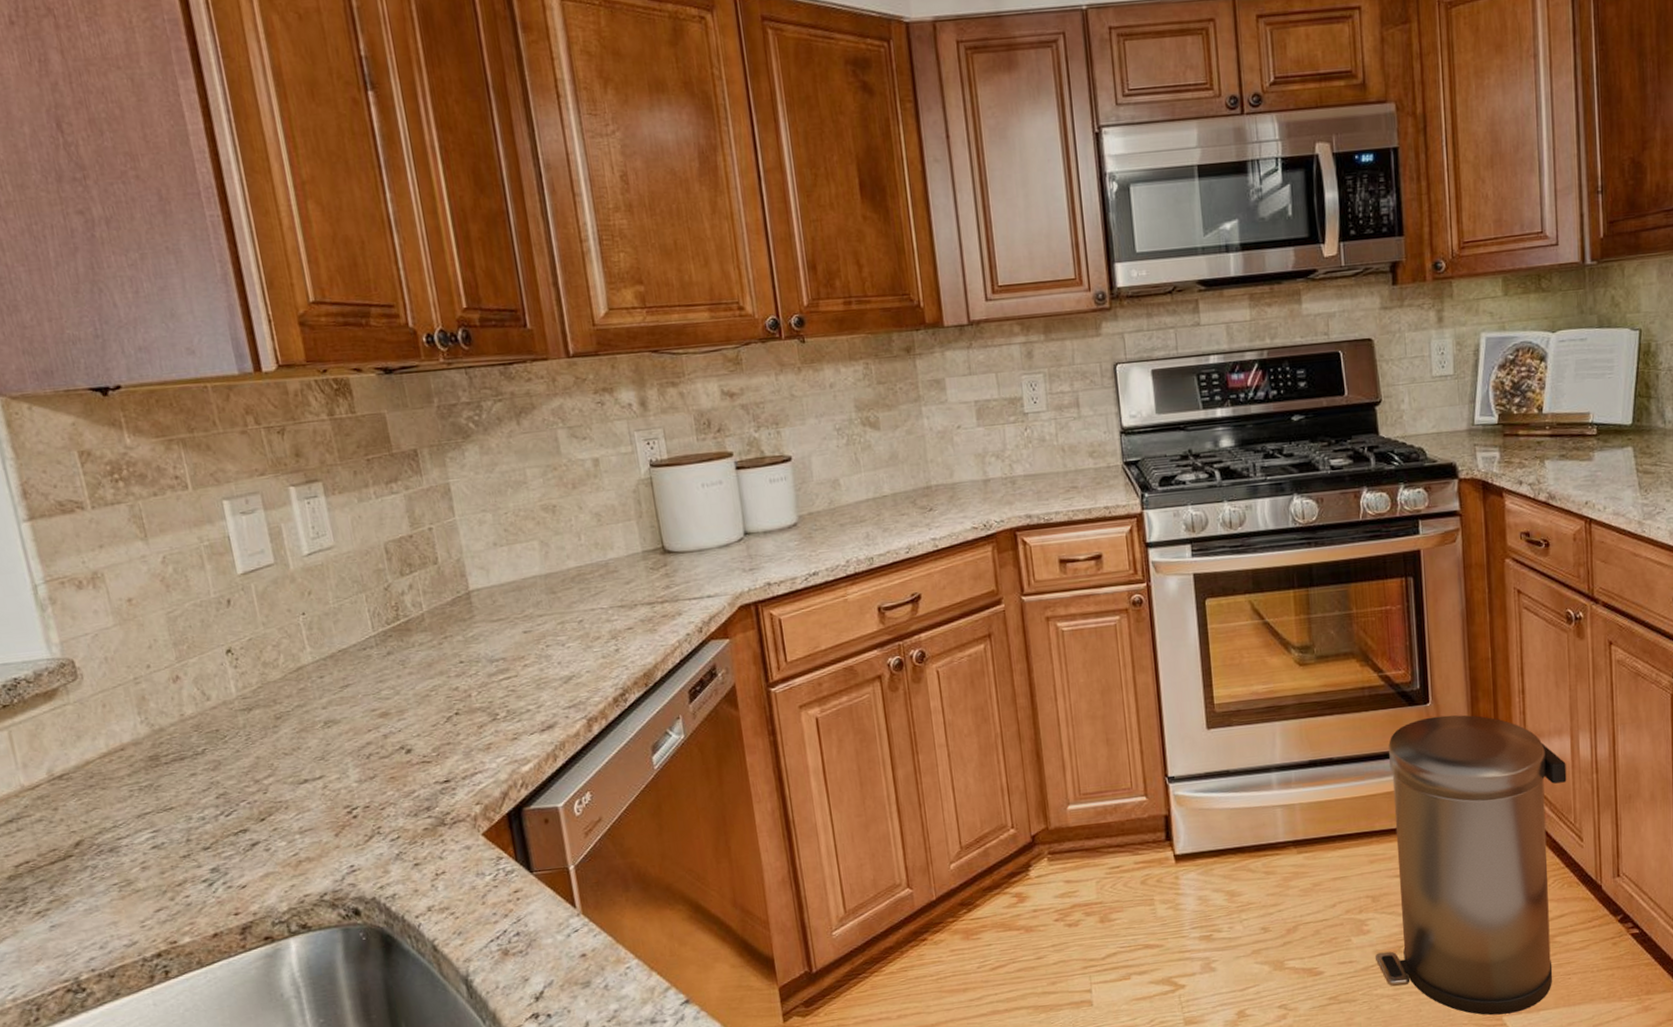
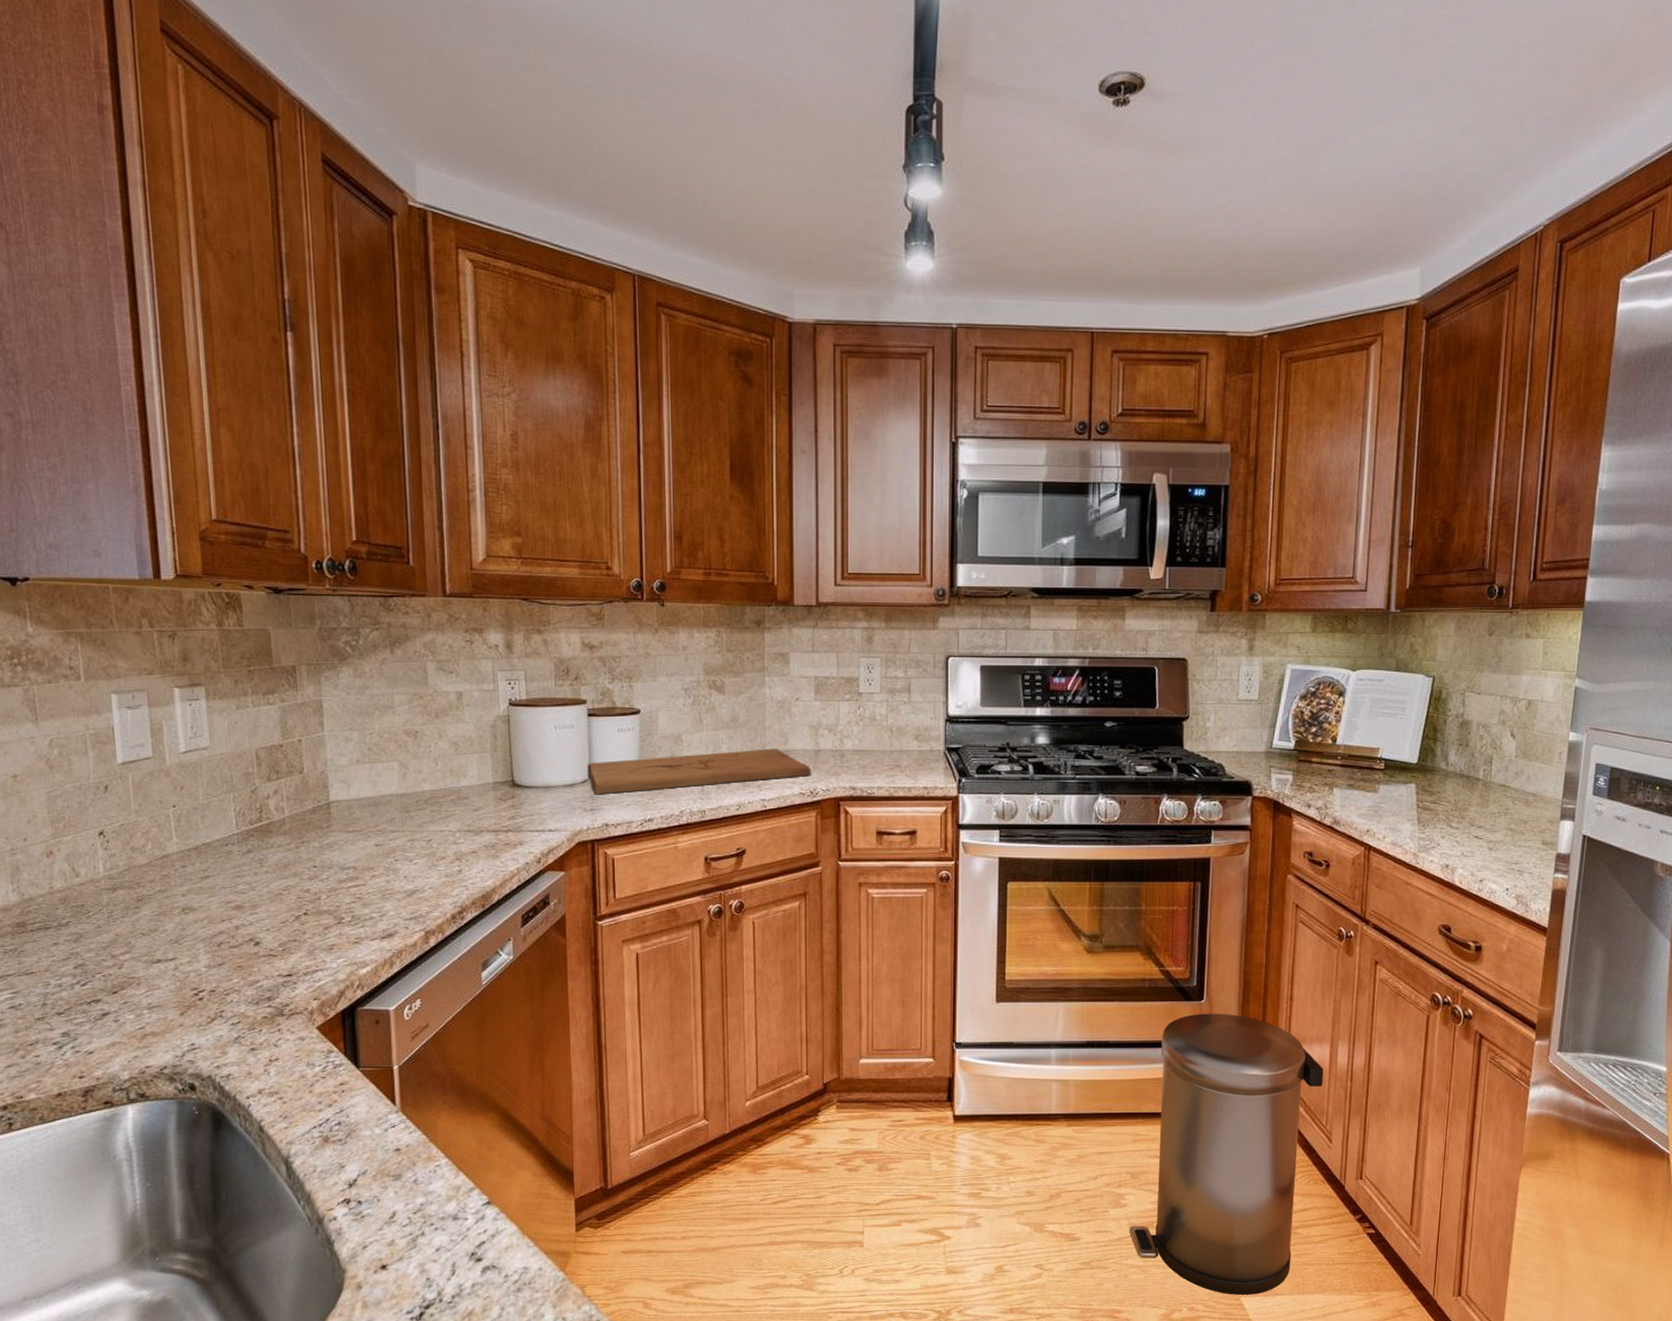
cutting board: none [740,482,984,553] -> present [587,749,812,795]

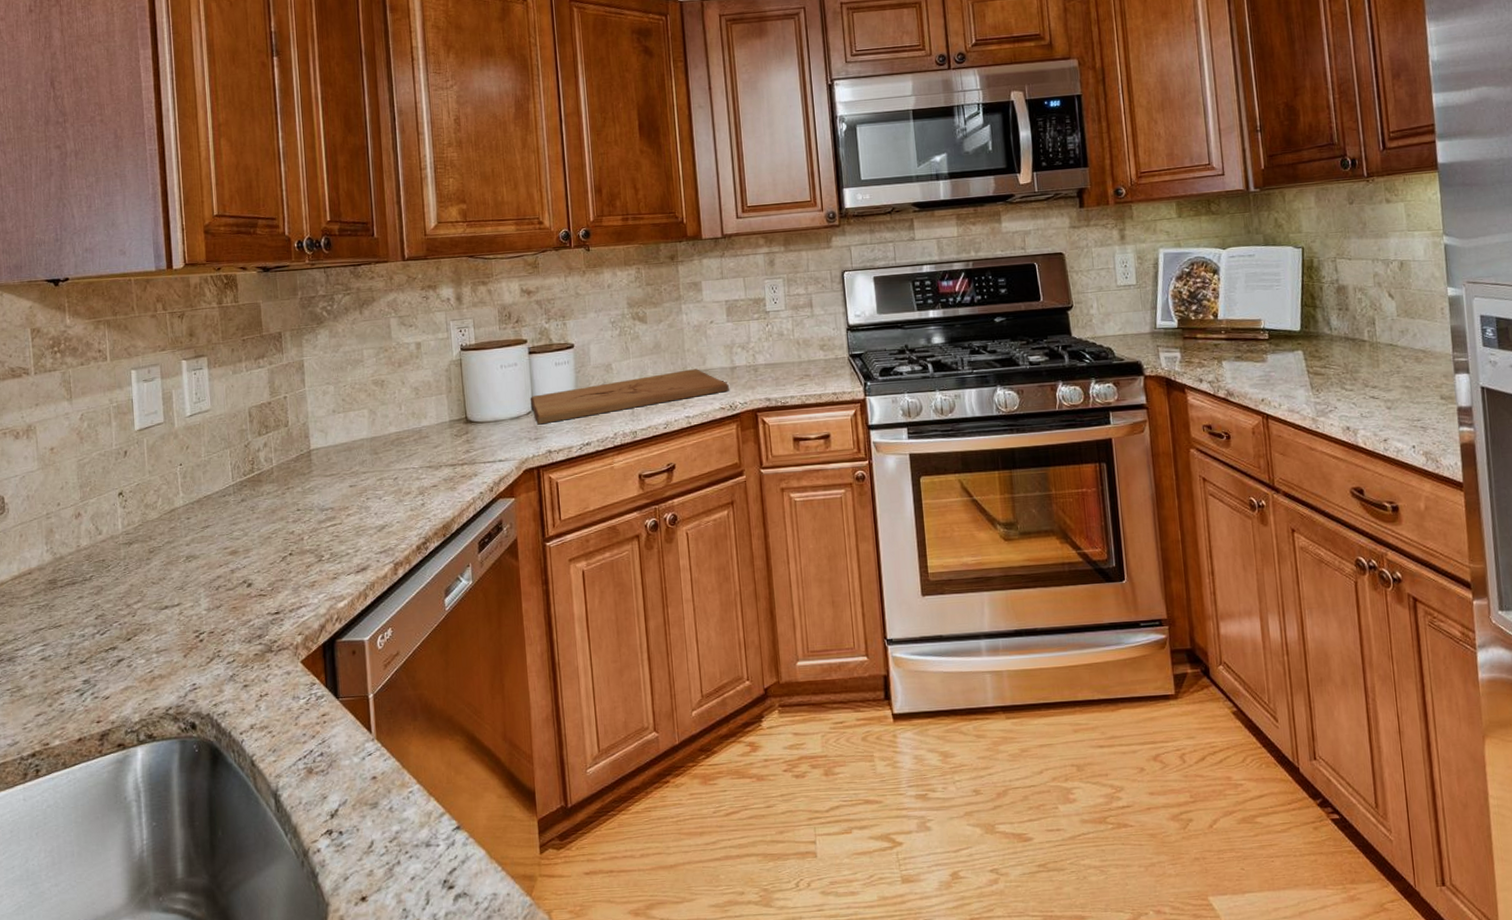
pedal bin: present [1128,1013,1324,1295] -> none [1081,592,1259,894]

